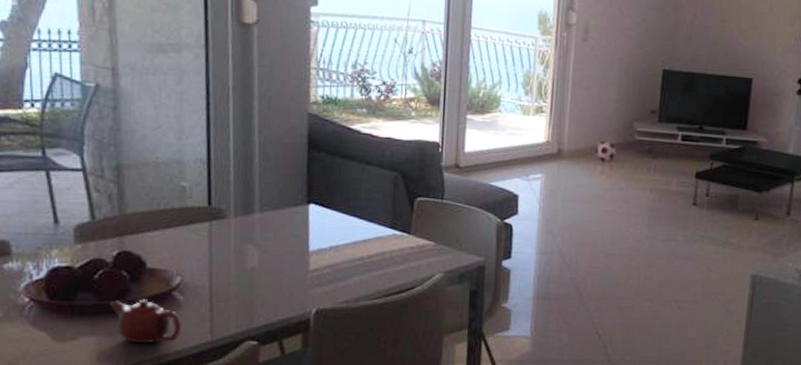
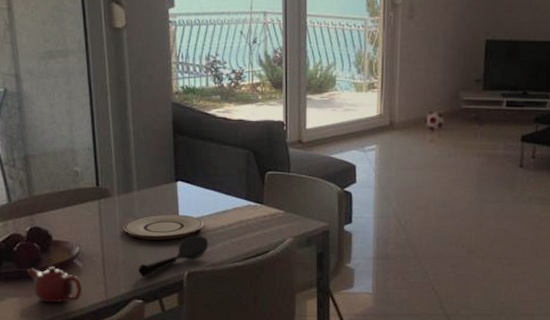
plate: none [239,241,339,272] -> present [123,214,204,240]
spoon: none [255,266,343,314] -> present [138,235,209,277]

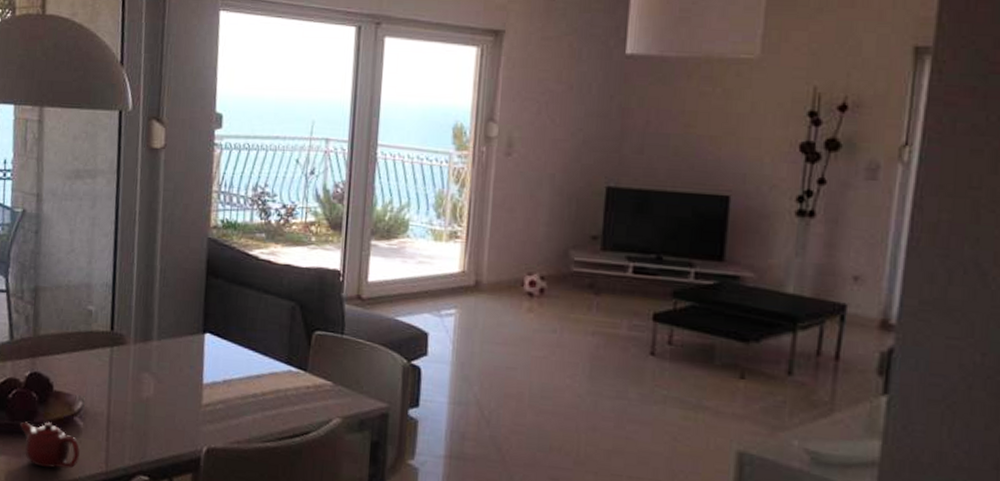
plate: present [123,214,204,240] -> none [136,371,232,405]
spoon: present [138,235,209,277] -> none [148,401,236,448]

